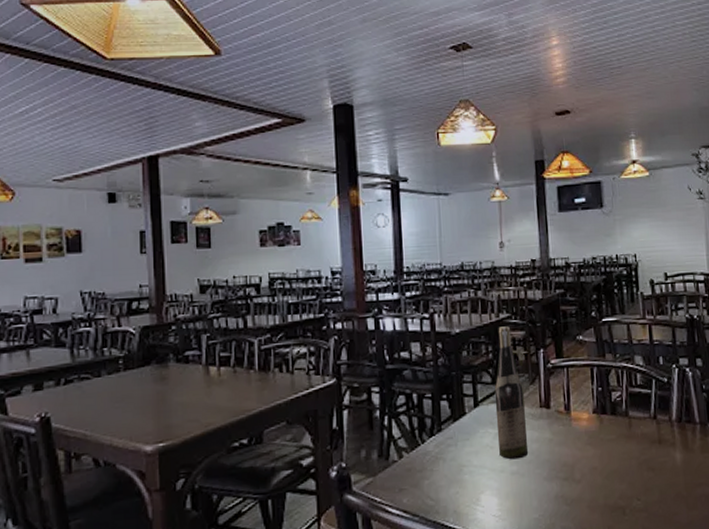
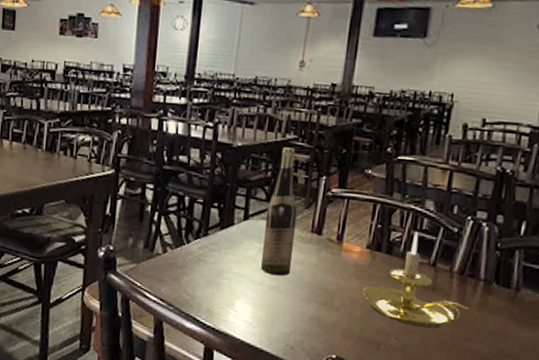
candle holder: none [598,388,694,483] -> present [362,231,470,329]

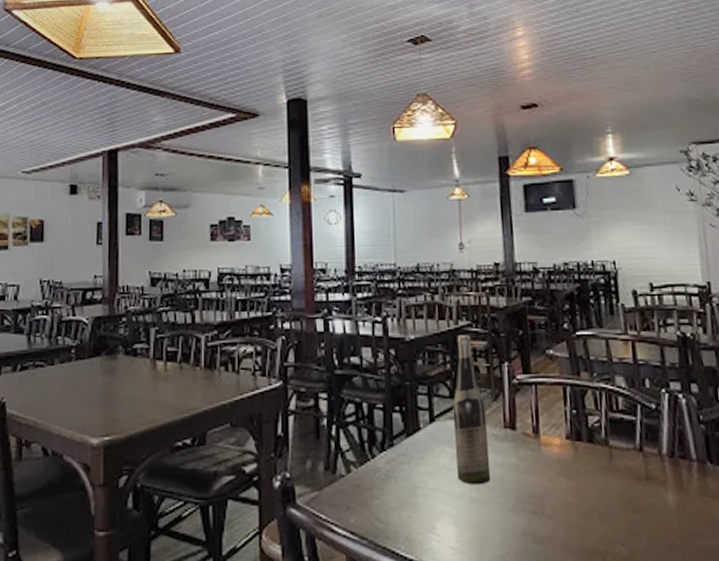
candle holder: present [362,231,470,329] -> none [573,413,691,527]

